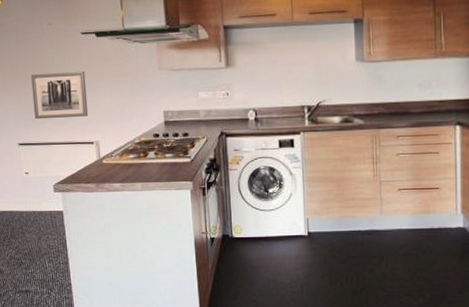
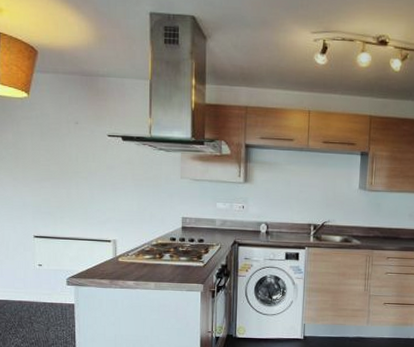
wall art: present [31,71,89,120] -> none [52,169,109,215]

